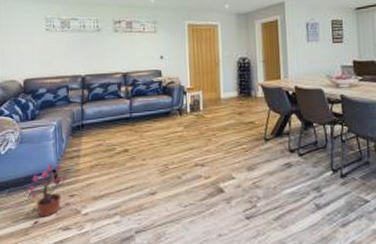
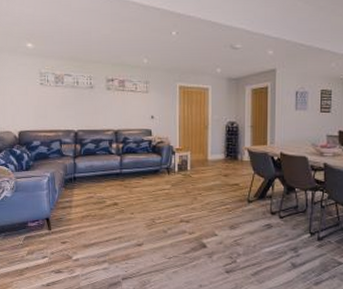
potted plant: present [25,163,70,225] -> none [20,211,62,267]

